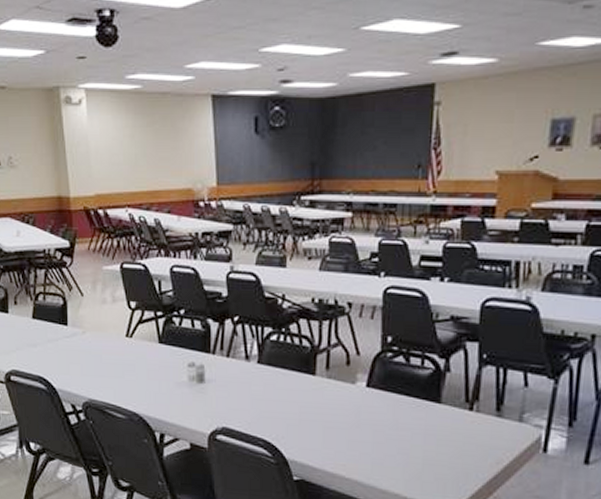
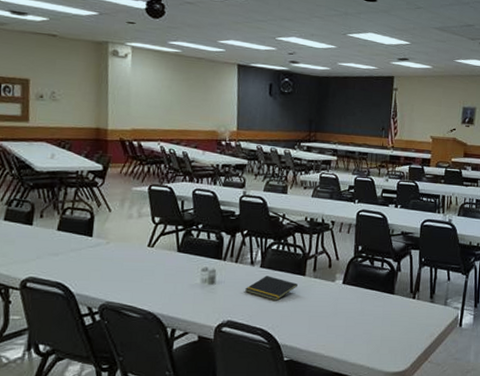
notepad: none [241,374,306,406] -> present [245,276,298,301]

